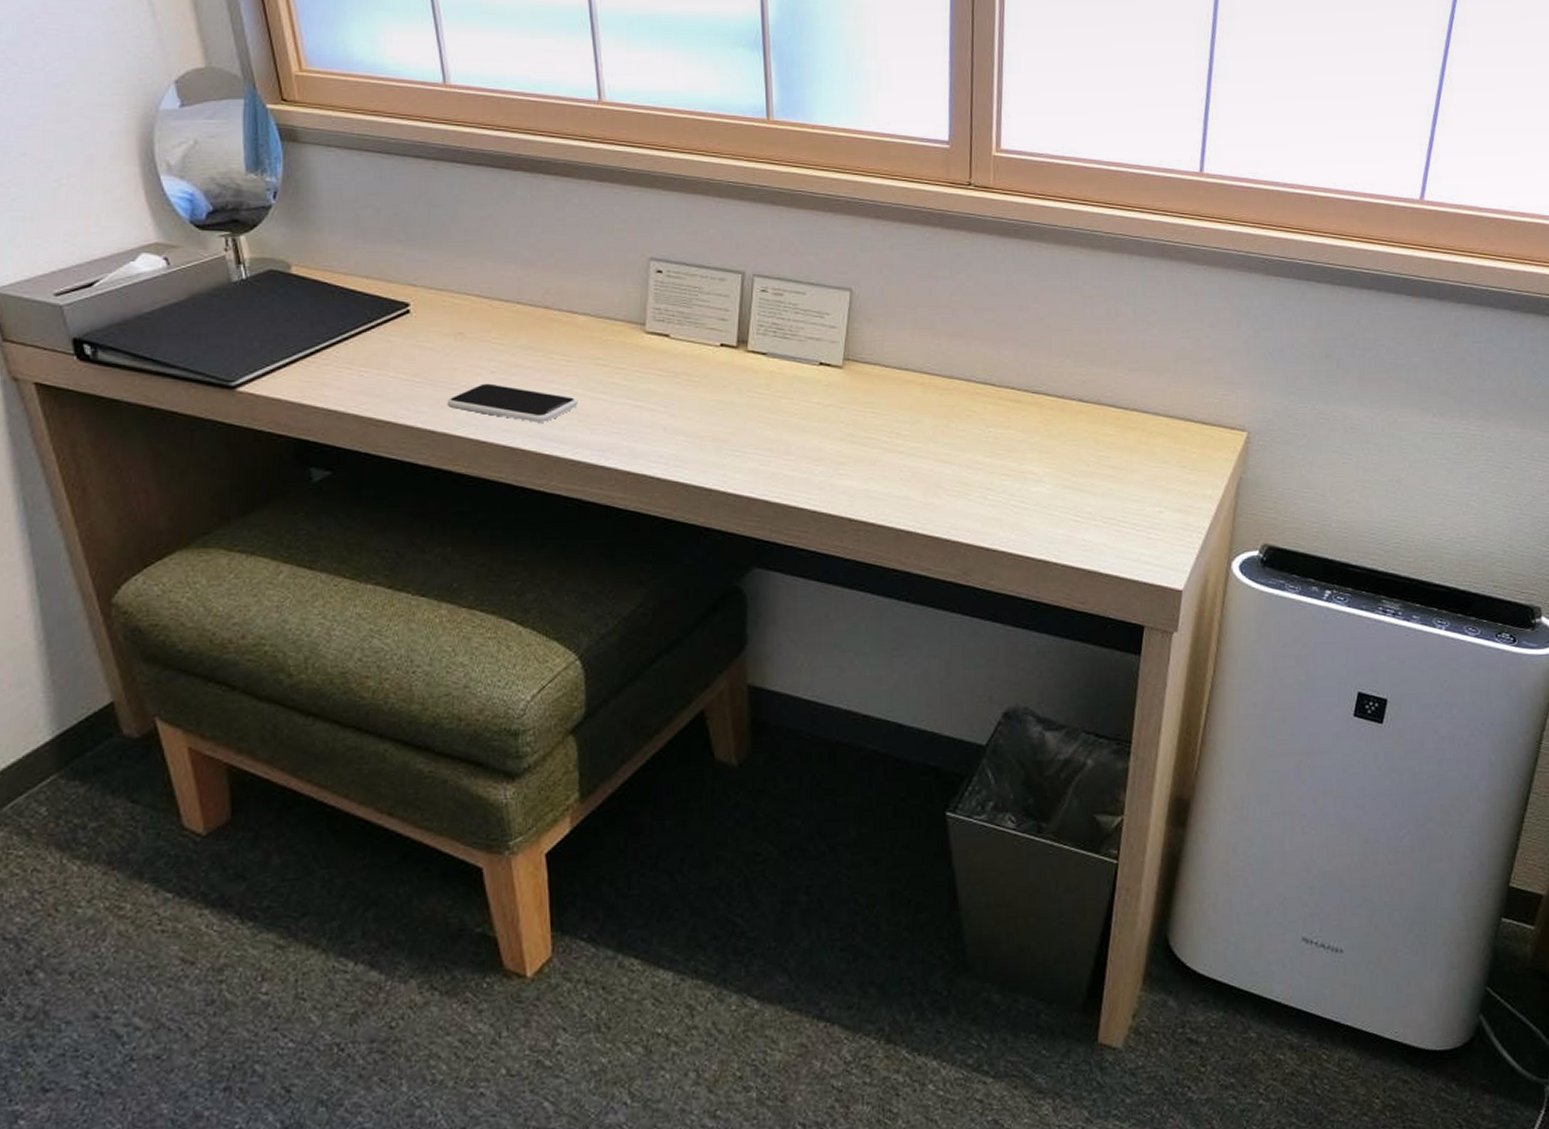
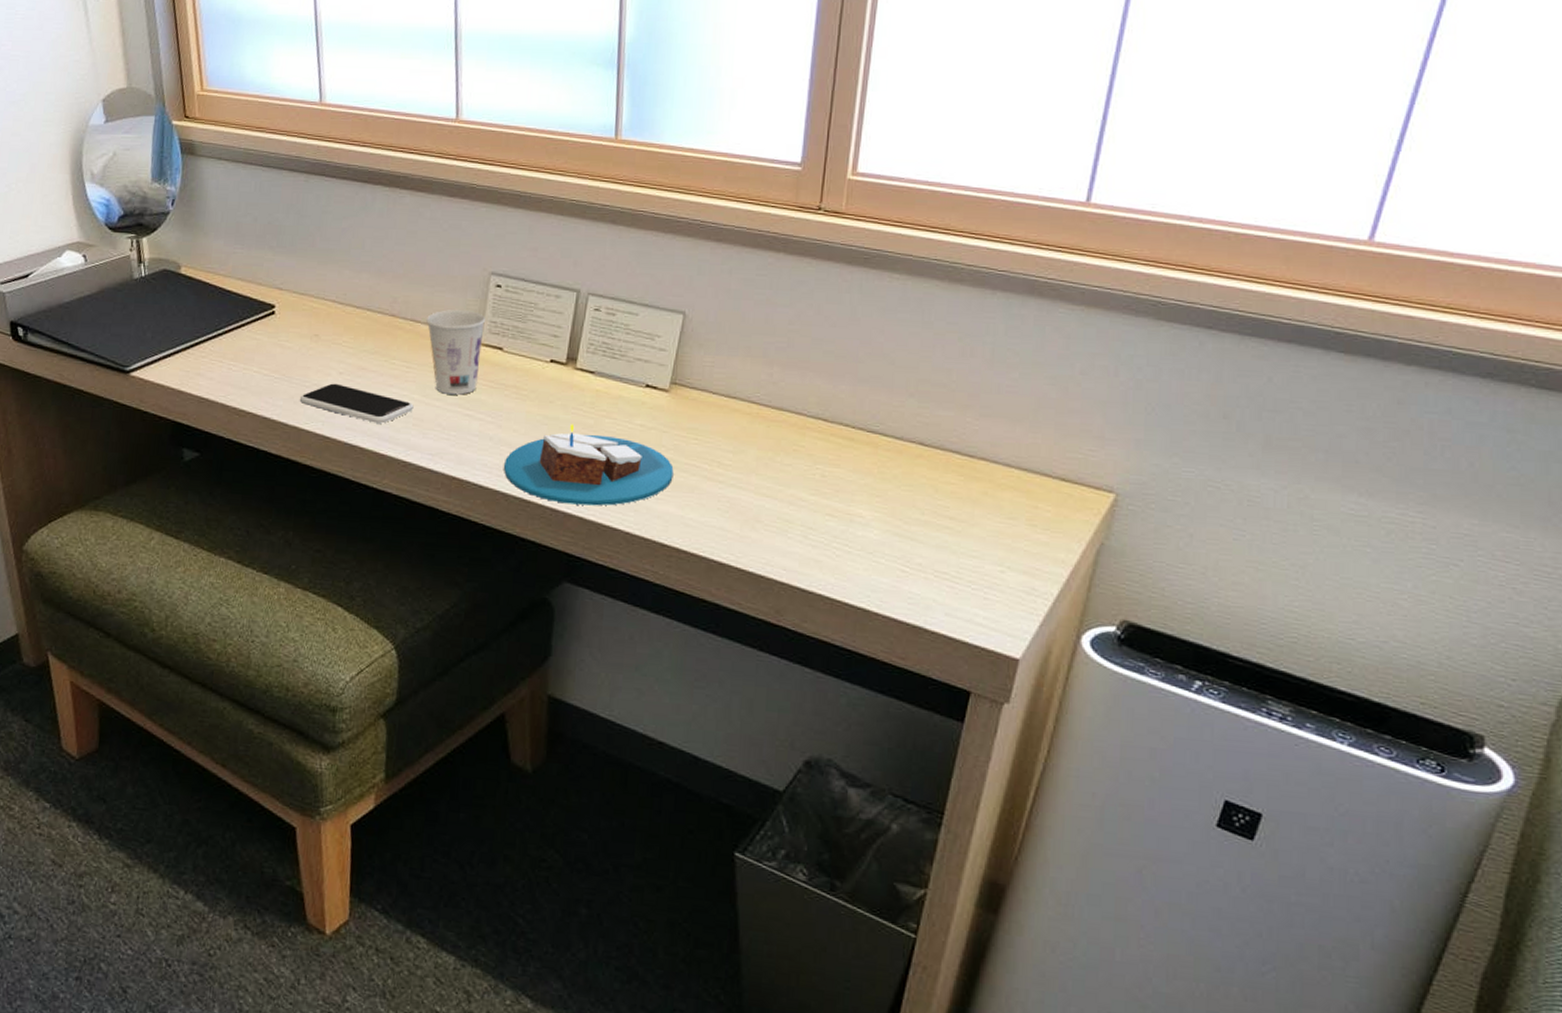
cup: none [584,298,649,386] -> present [426,310,486,395]
candle: none [682,406,854,488] -> present [504,423,674,506]

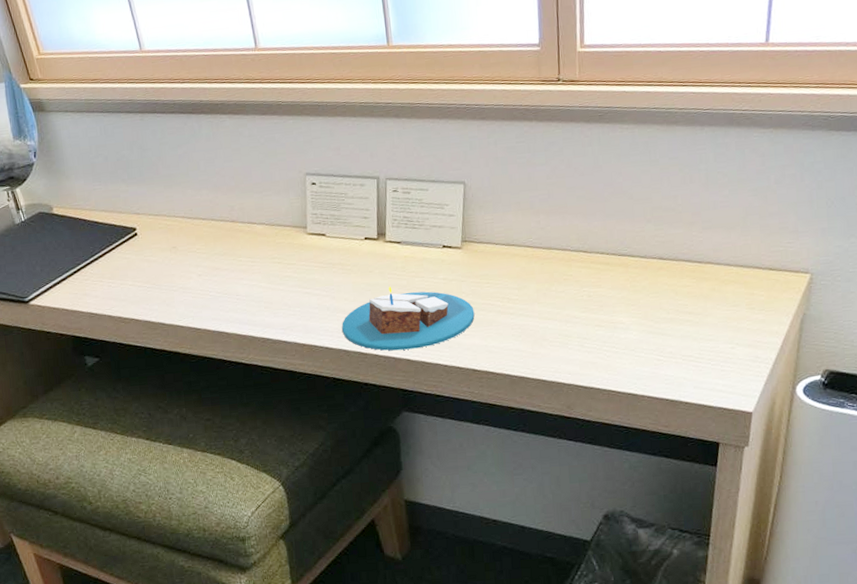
smartphone: present [299,383,414,424] -> none [170,284,263,312]
cup: present [426,310,486,395] -> none [260,207,310,279]

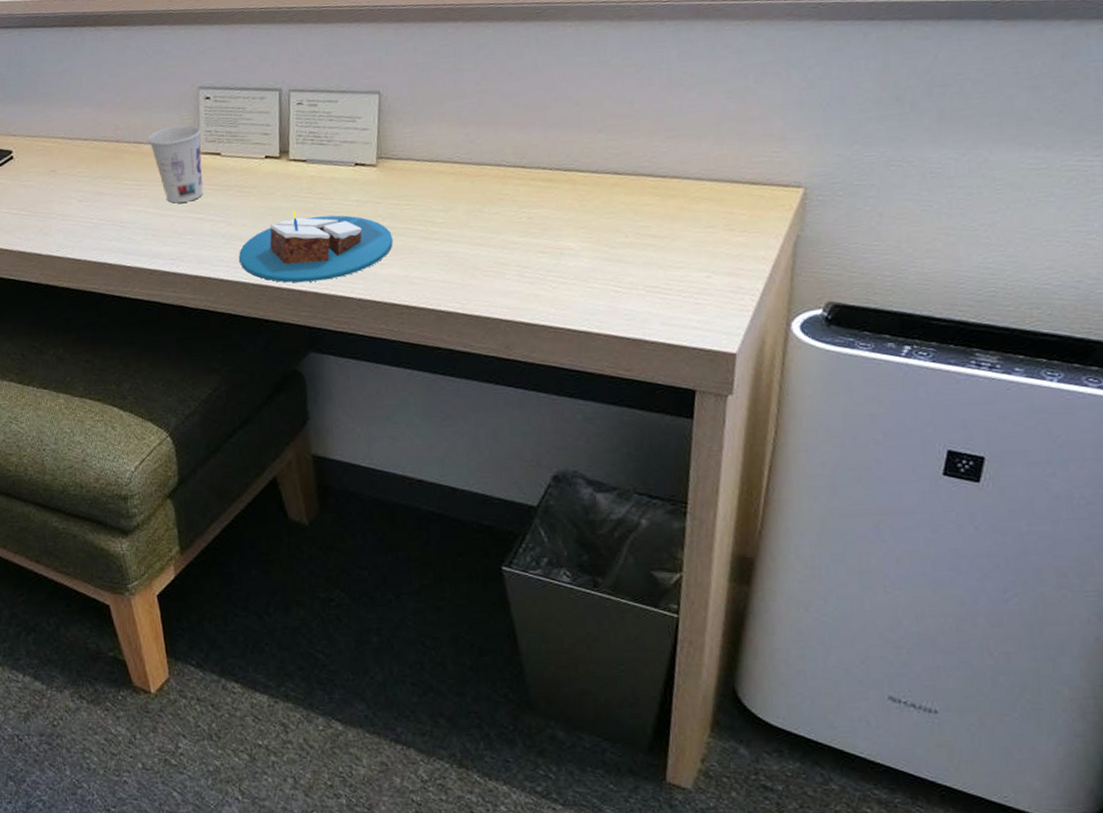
cup: none [260,207,310,279] -> present [148,124,203,203]

